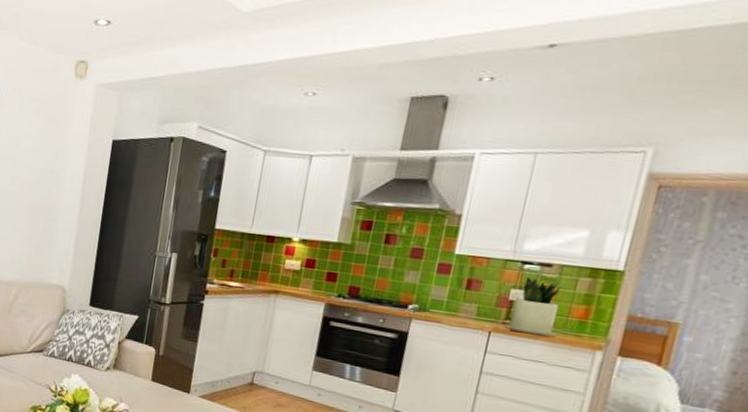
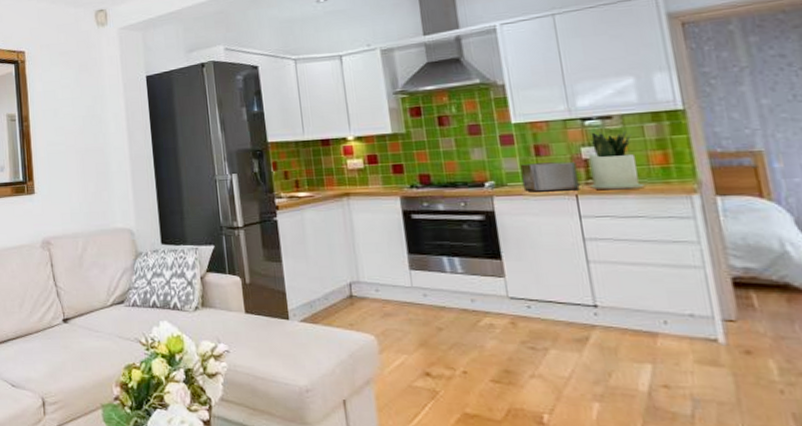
toaster: none [442,294,501,328] -> present [519,161,581,192]

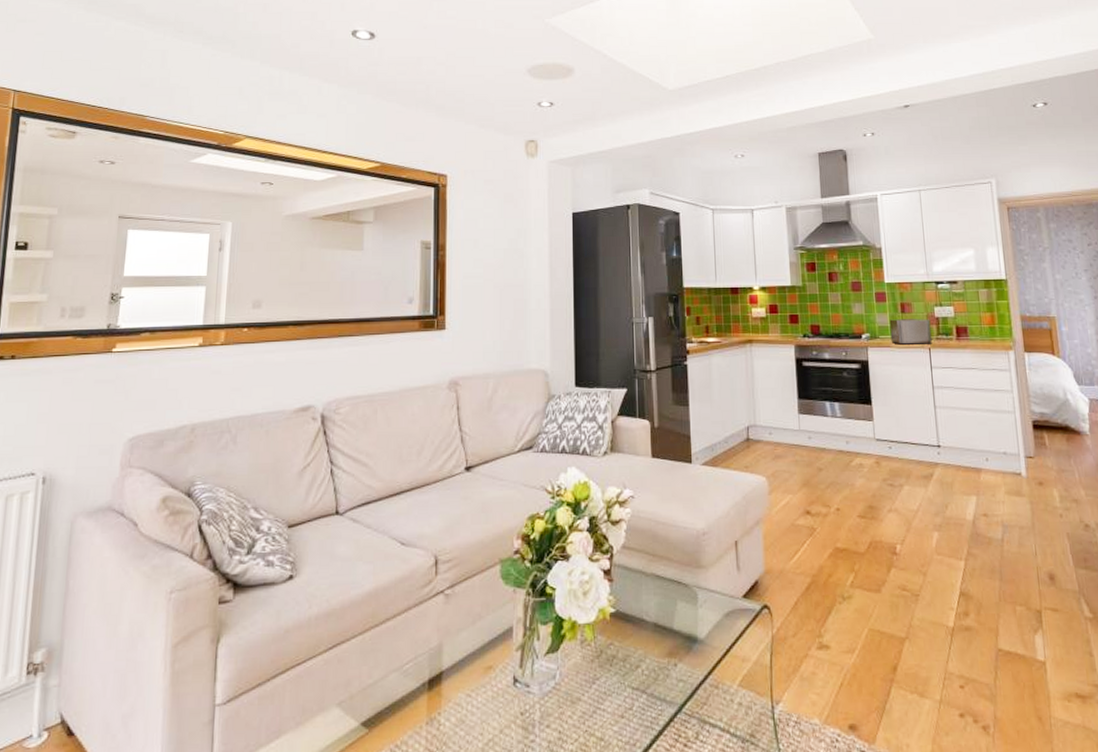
planter: present [588,130,645,191] -> none [938,294,977,345]

